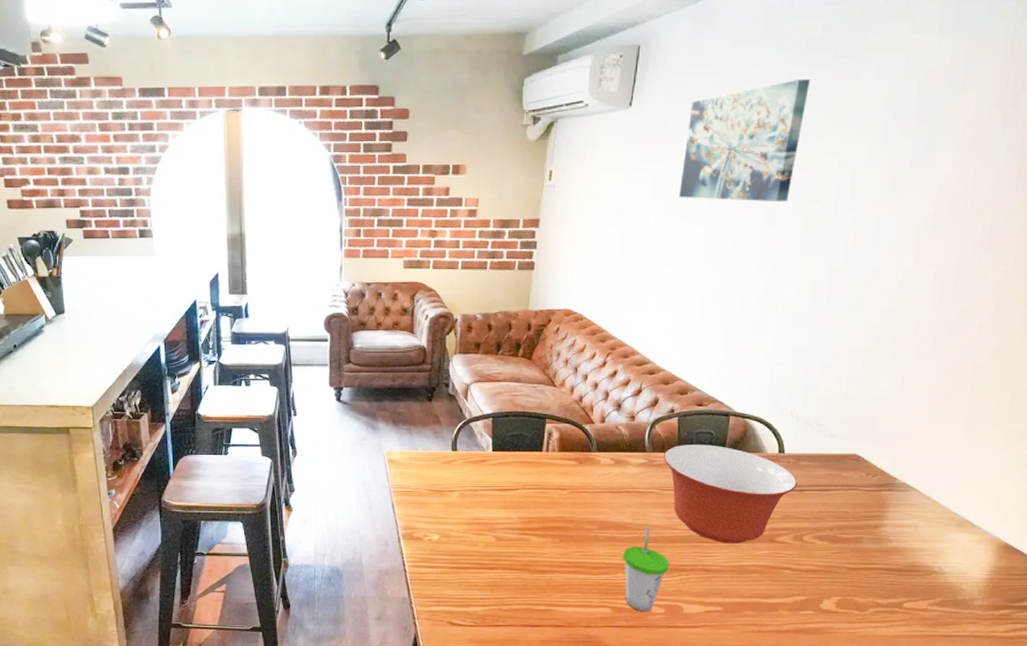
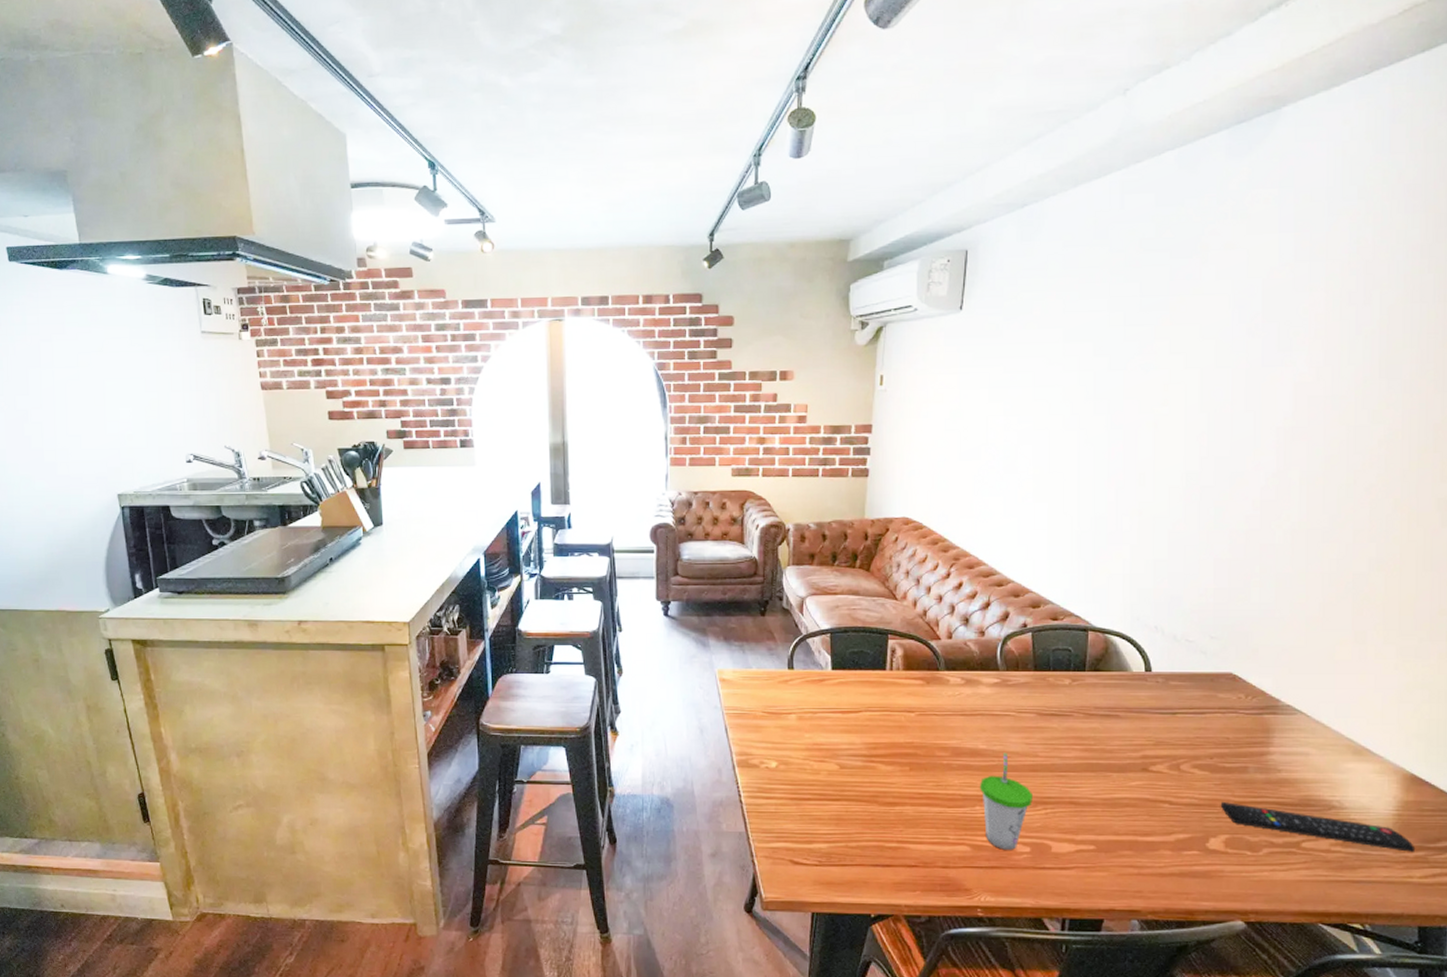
mixing bowl: present [664,444,797,544] -> none [1019,662,1168,773]
wall art: present [679,80,810,202] -> none [1018,281,1147,405]
remote control: none [835,569,1002,610] -> present [1220,802,1416,852]

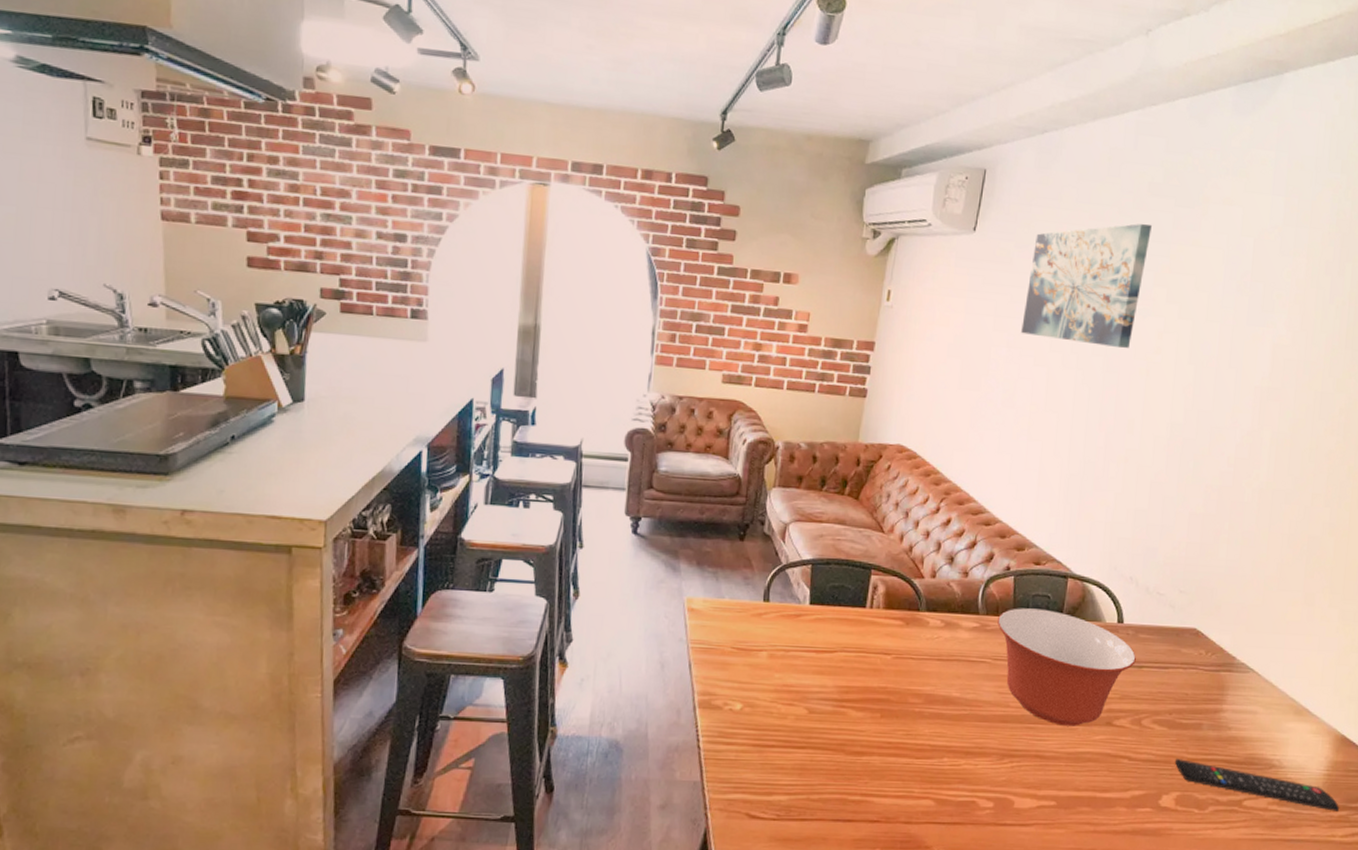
cup: present [980,752,1032,850] -> none [949,701,1001,805]
wall art: none [1018,281,1147,405] -> present [1021,224,1152,349]
mixing bowl: none [1019,662,1168,773] -> present [997,608,1136,726]

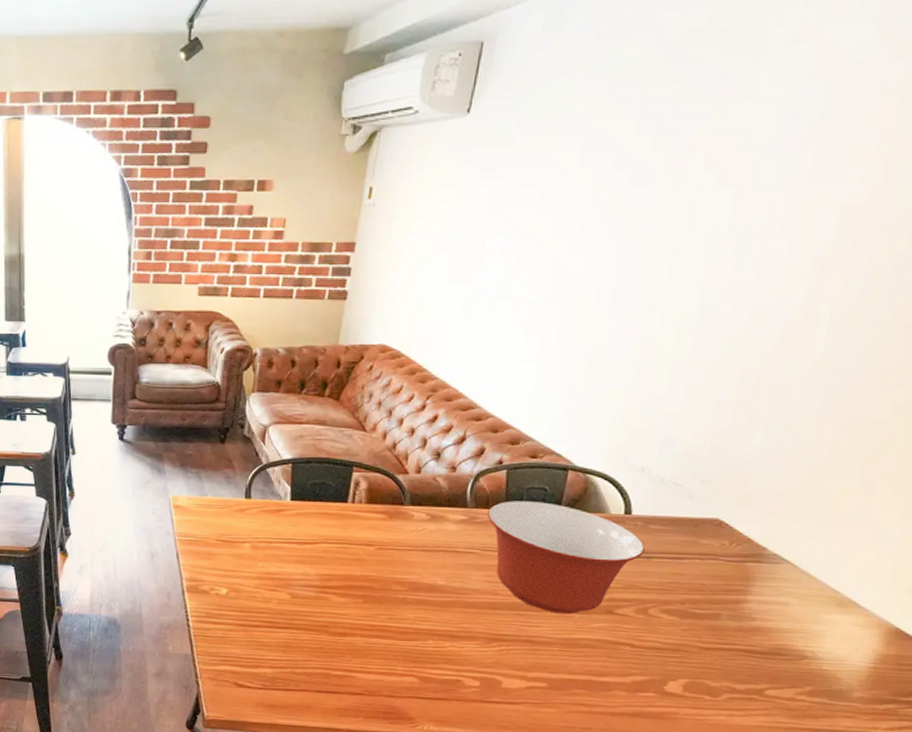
wall art: present [1021,224,1152,349] -> none [521,81,689,226]
remote control: present [1174,759,1340,811] -> none [684,647,887,705]

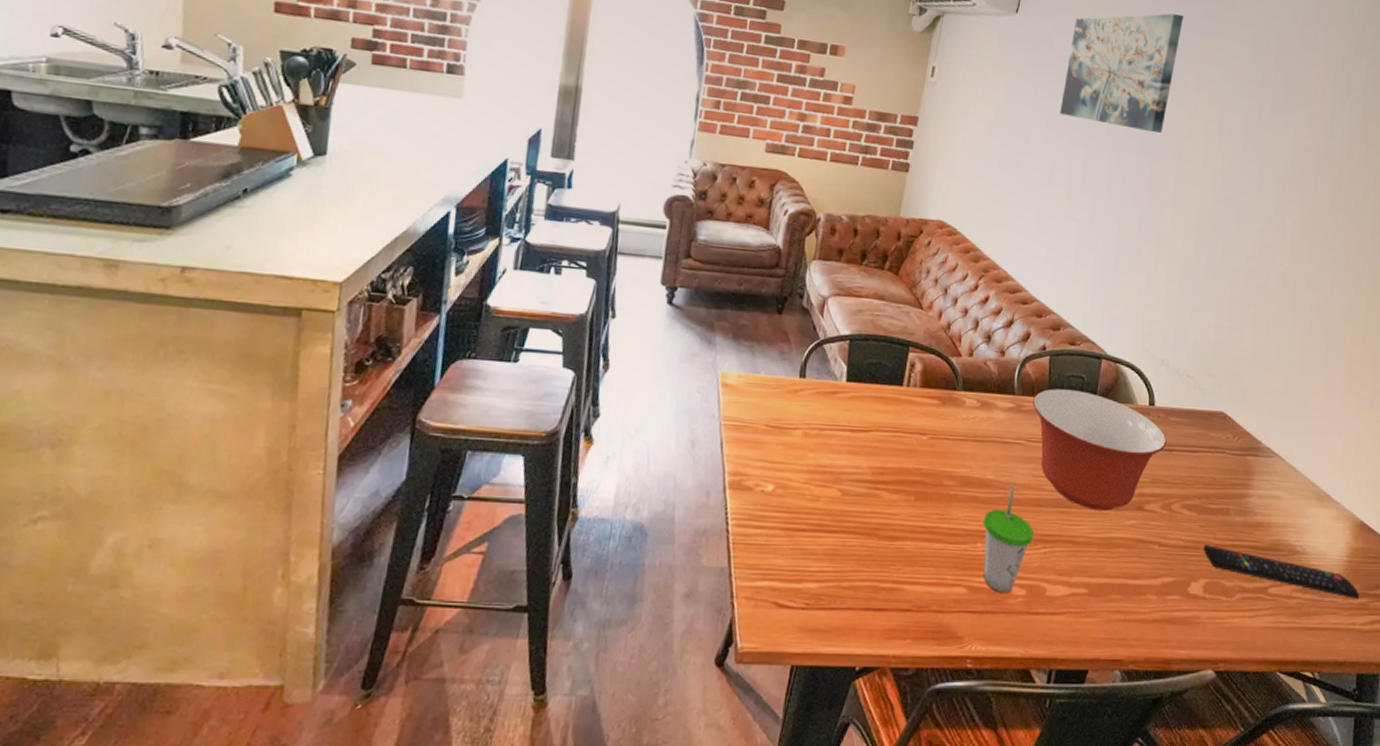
cup: none [434,589,489,683] -> present [983,484,1034,593]
wall art: none [521,81,689,226] -> present [1060,13,1183,133]
remote control: none [684,647,887,705] -> present [1203,545,1360,599]

